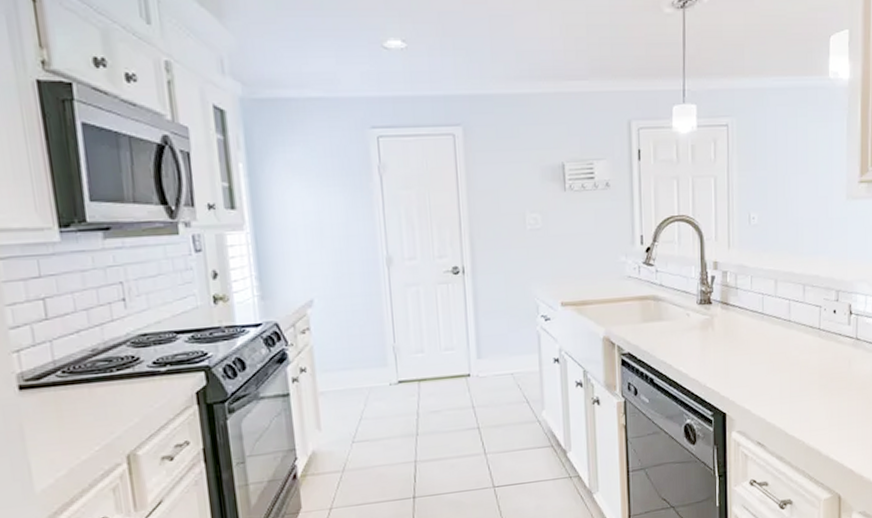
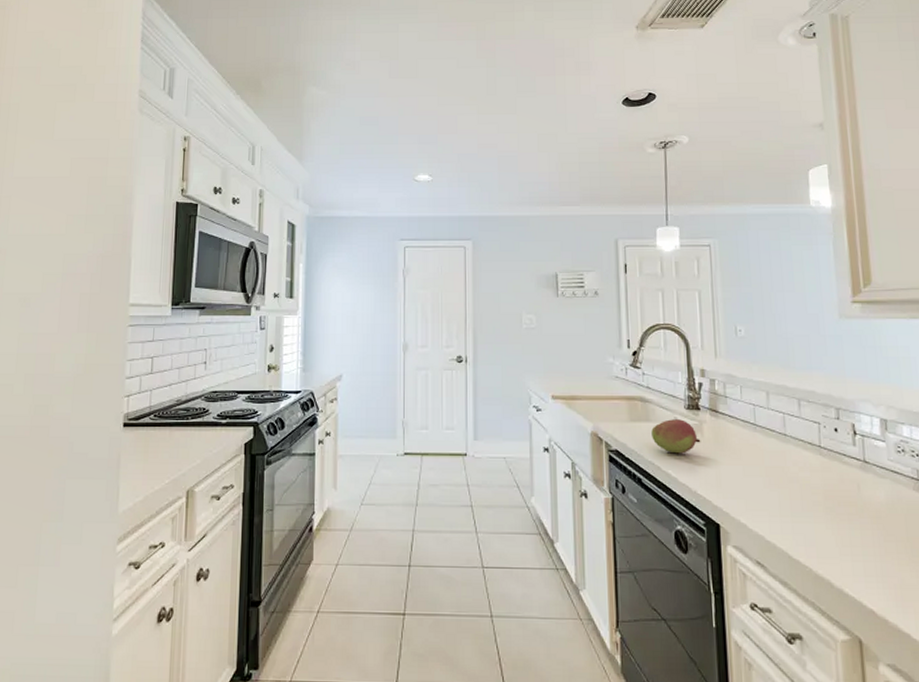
fruit: none [664,315,712,351] -> present [651,419,701,454]

